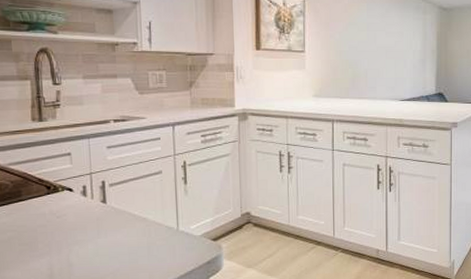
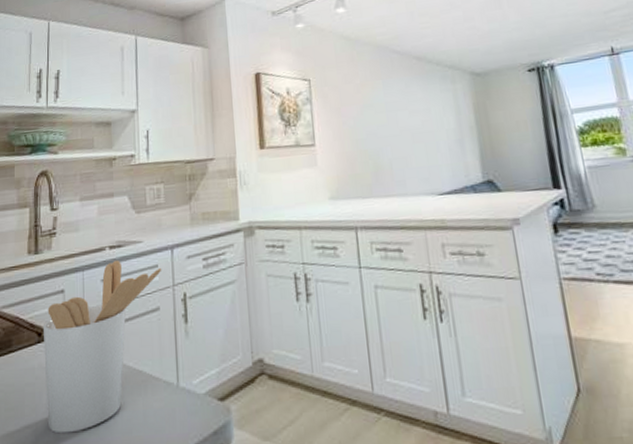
utensil holder: none [51,131,164,263] -> present [43,259,162,434]

